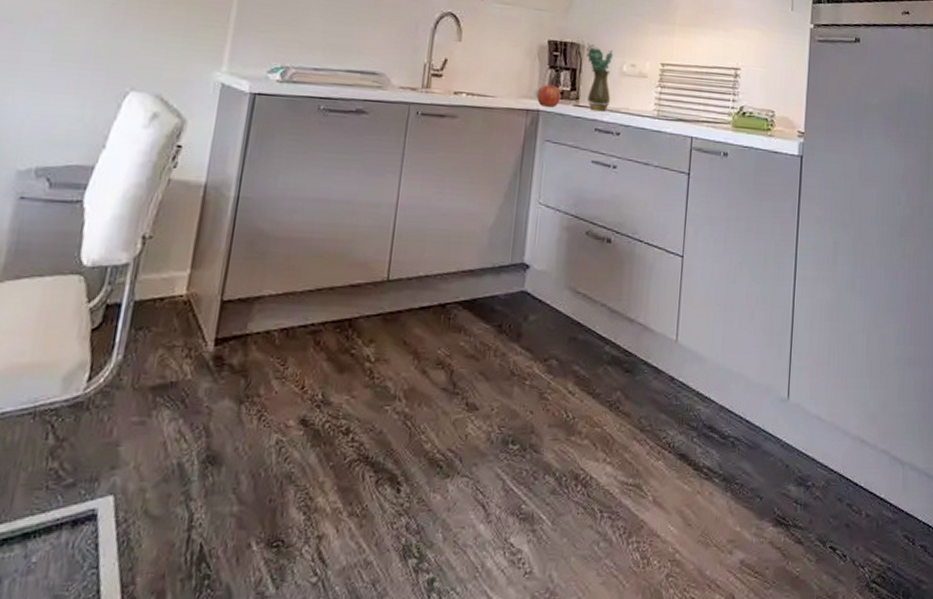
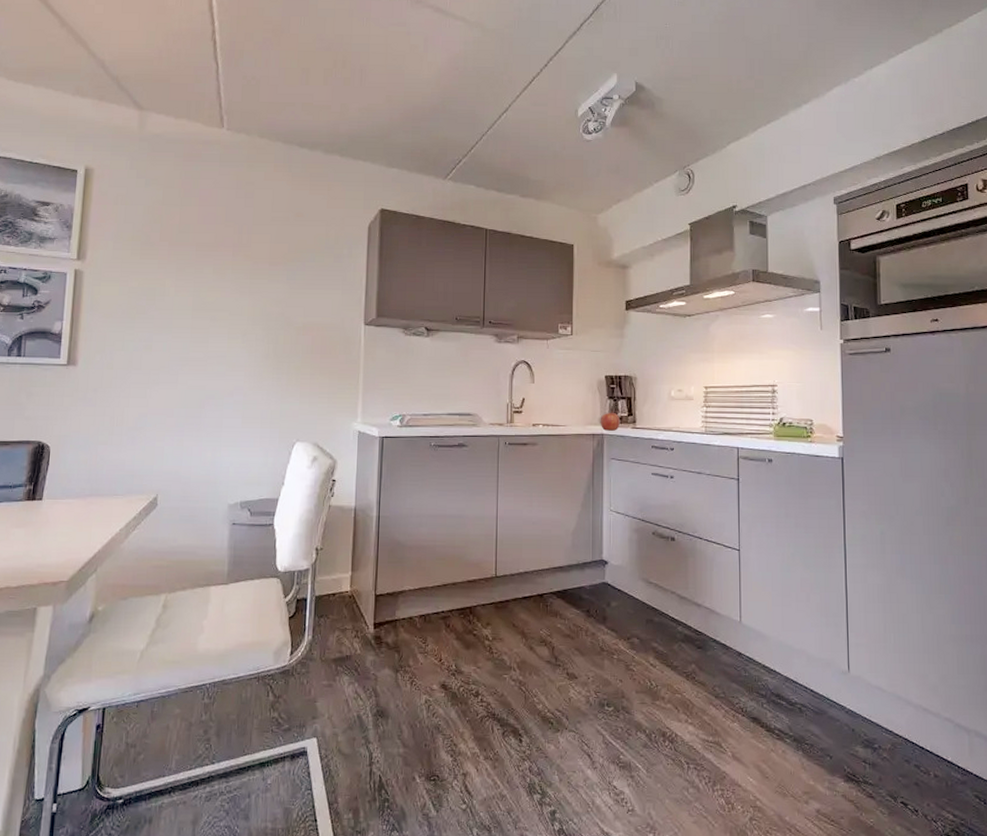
vase: present [586,43,614,112] -> none [639,375,663,432]

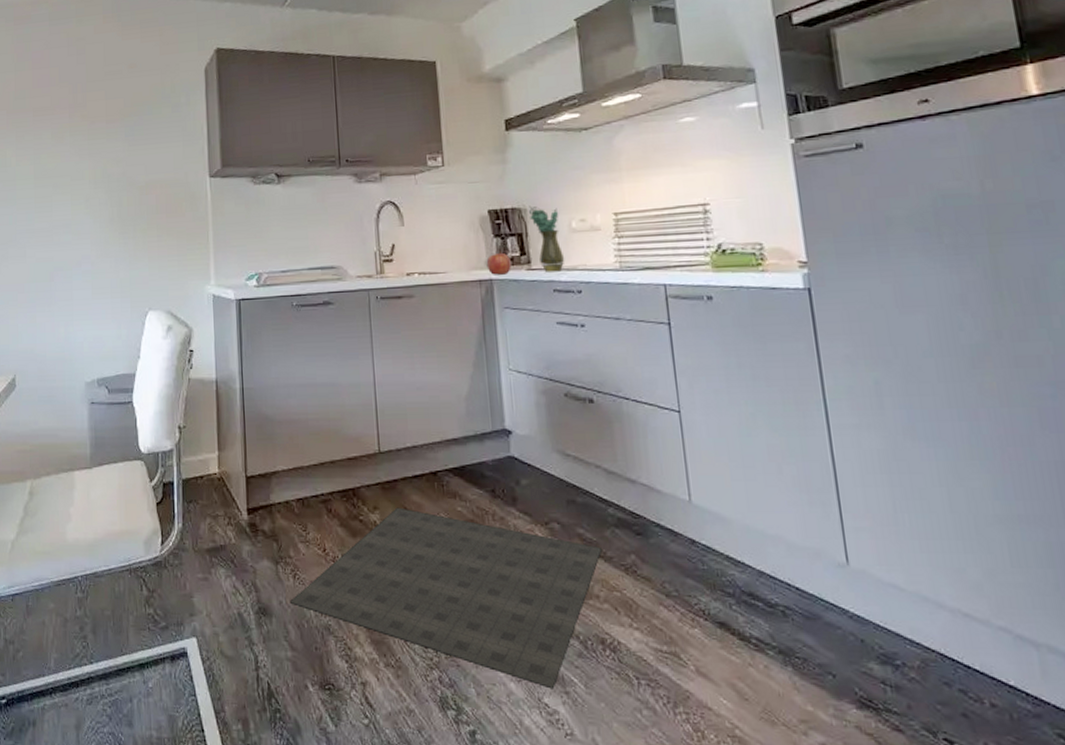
doormat: none [406,624,670,774] -> present [290,507,602,689]
vase: none [639,375,663,432] -> present [529,206,565,273]

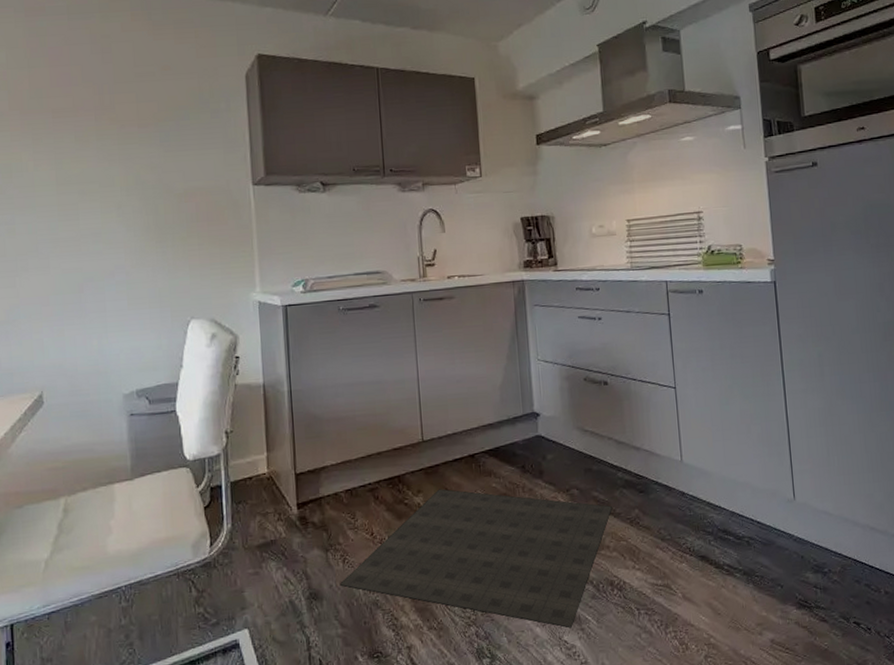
fruit: present [486,251,511,275] -> none [519,254,541,276]
vase: present [529,206,565,273] -> none [556,213,586,273]

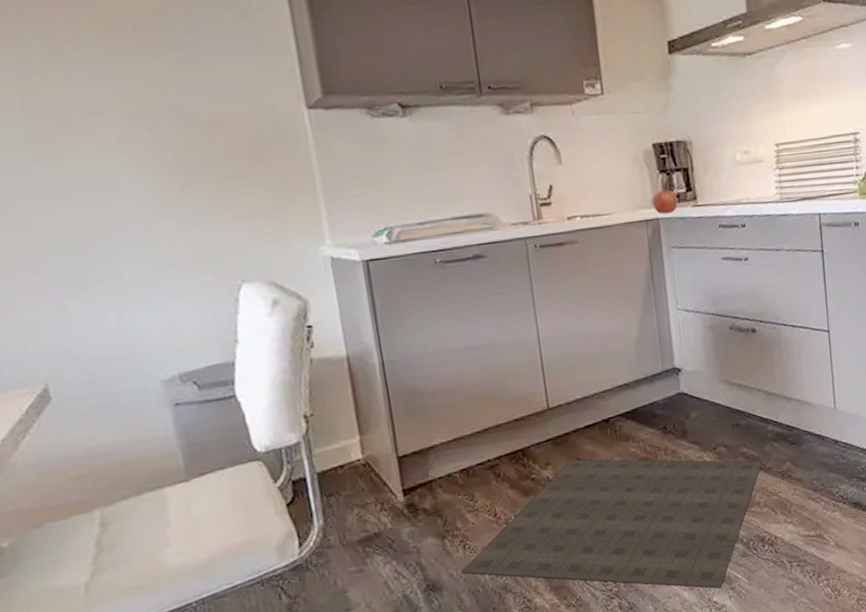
fruit: none [519,254,541,276] -> present [652,187,678,214]

